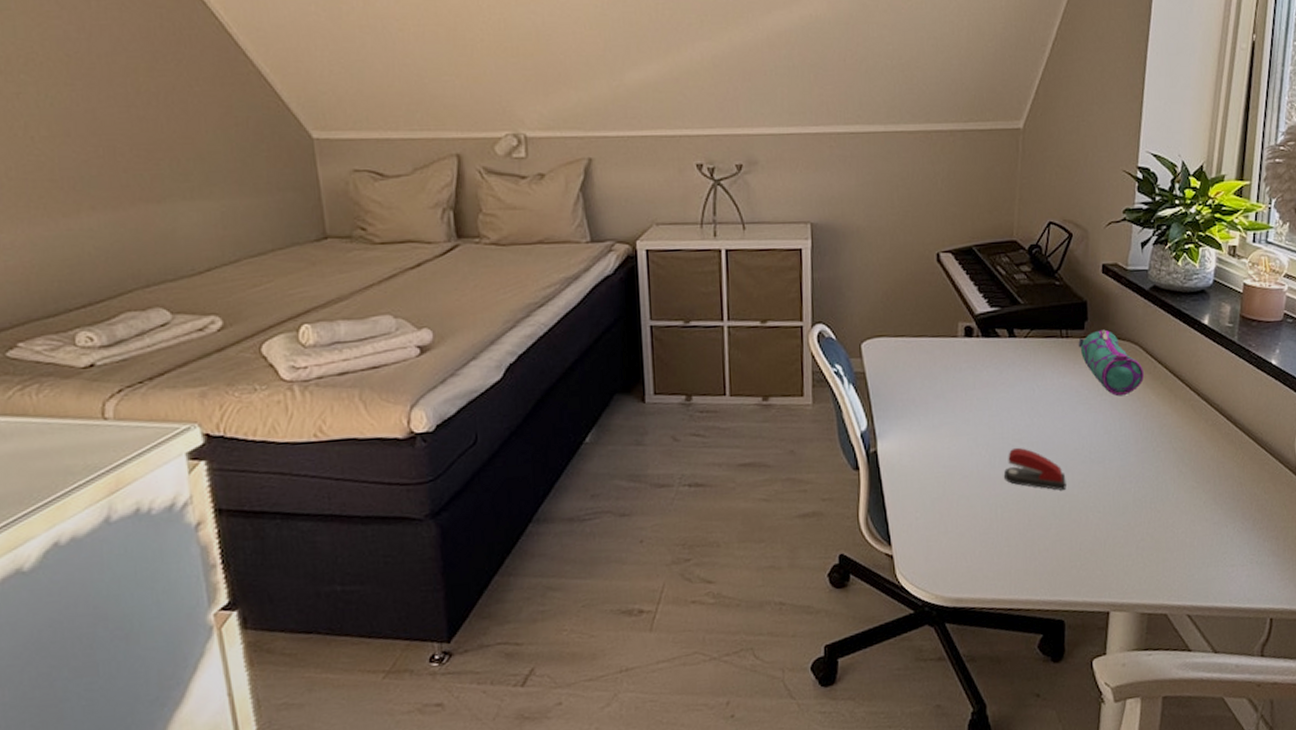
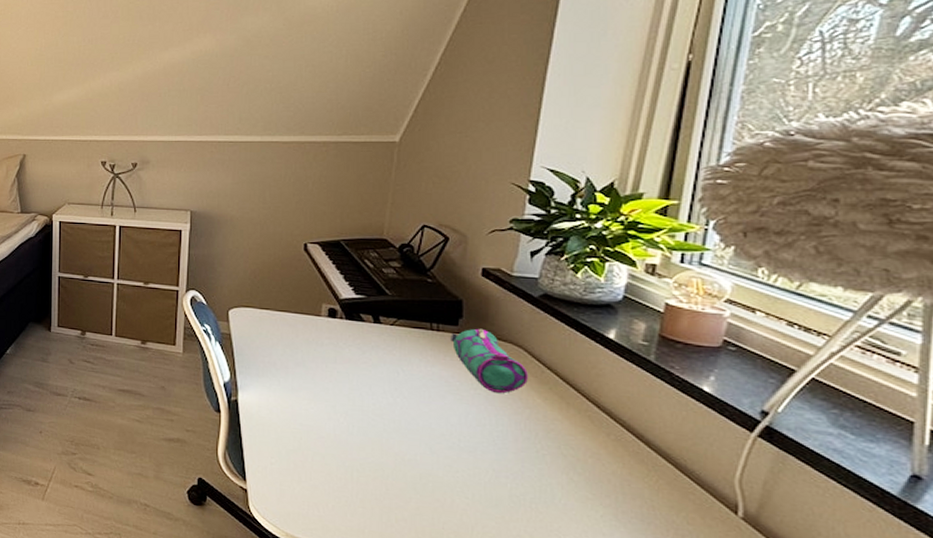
stapler: present [1004,447,1067,491] -> none [362,421,430,471]

